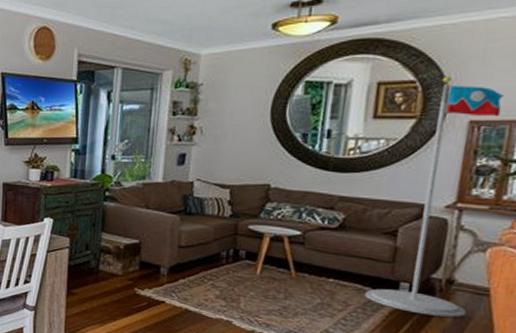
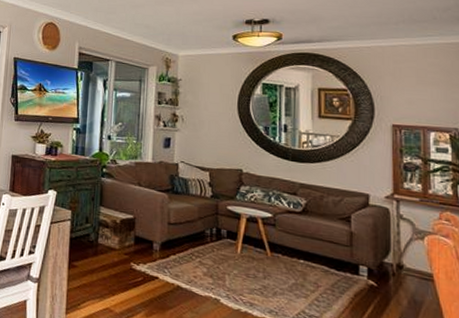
flag: present [365,76,504,318] -> none [332,87,418,302]

